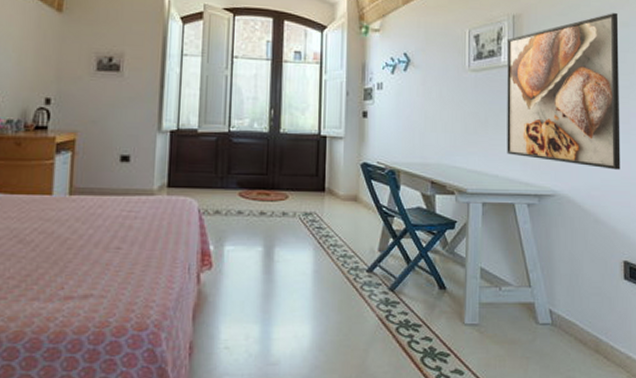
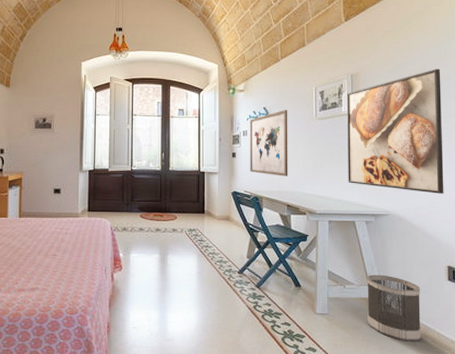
wall art: none [385,56,435,144] -> present [250,109,288,177]
wastebasket: none [527,272,592,358] -> present [366,275,422,341]

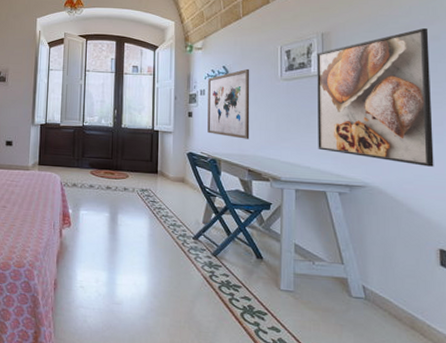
wastebasket: present [366,275,422,341] -> none [339,252,408,333]

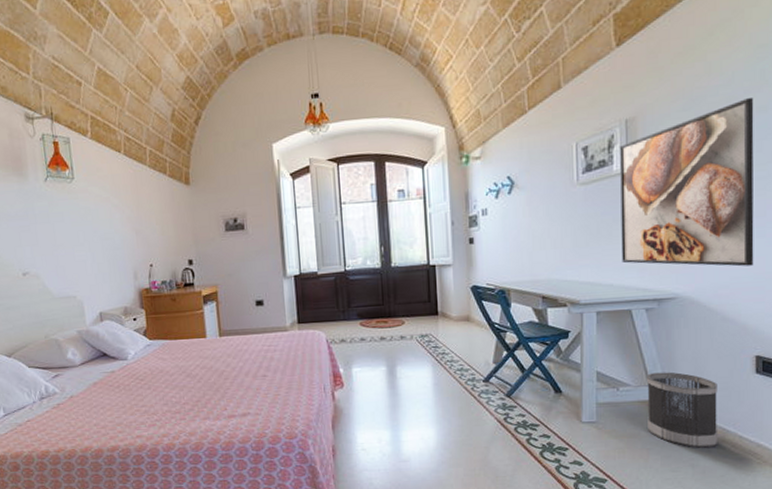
wall art: present [207,68,250,139] -> none [490,176,543,262]
wastebasket: none [339,252,408,333] -> present [646,371,719,448]

